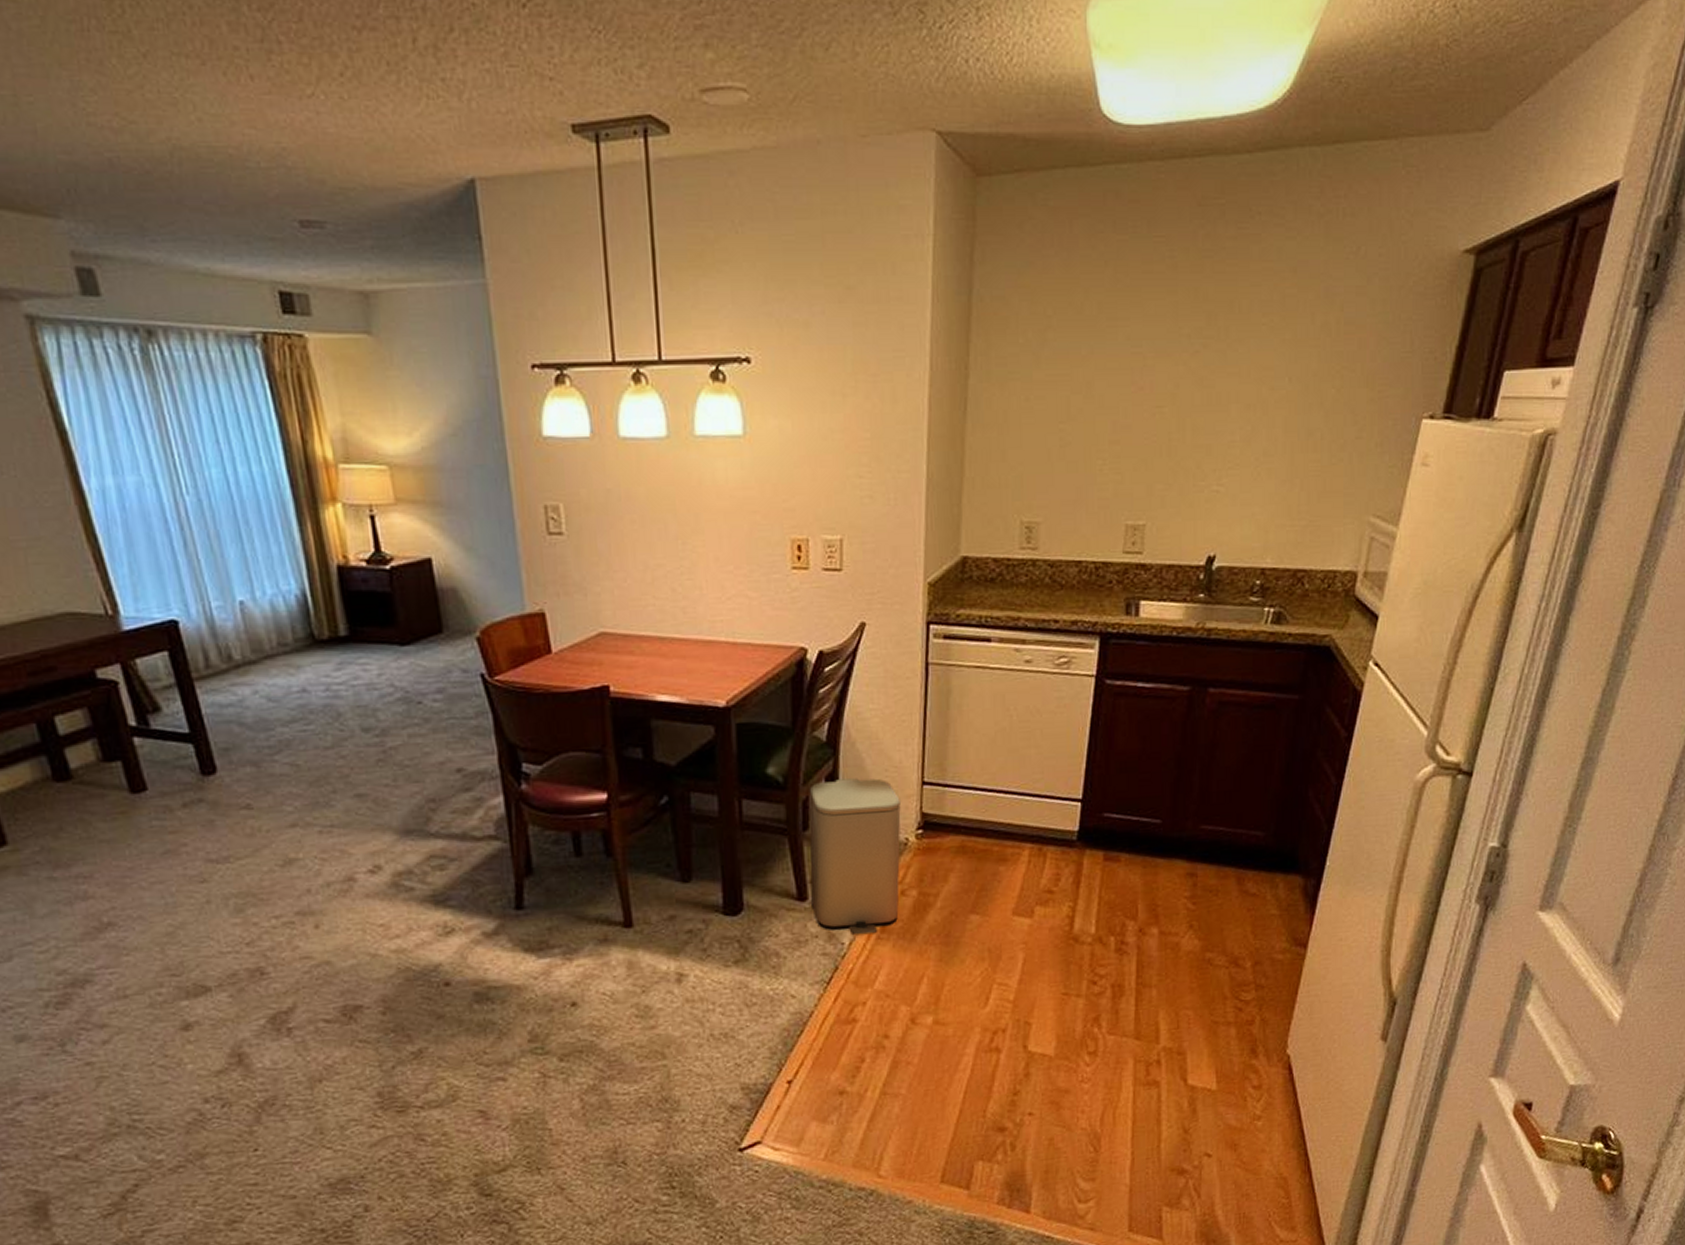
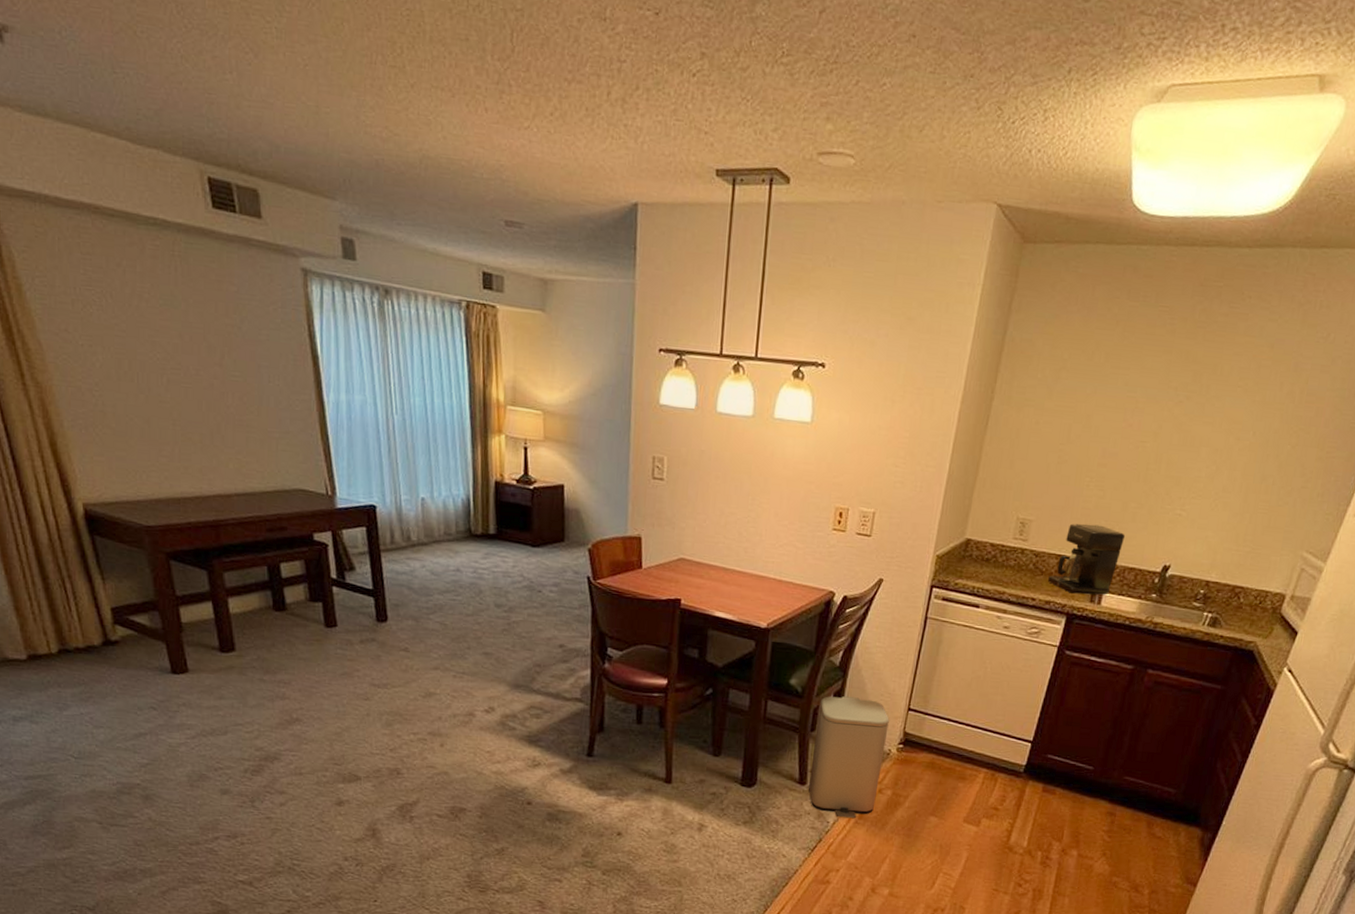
coffee maker: none [1071,517,1156,607] -> present [1048,523,1126,595]

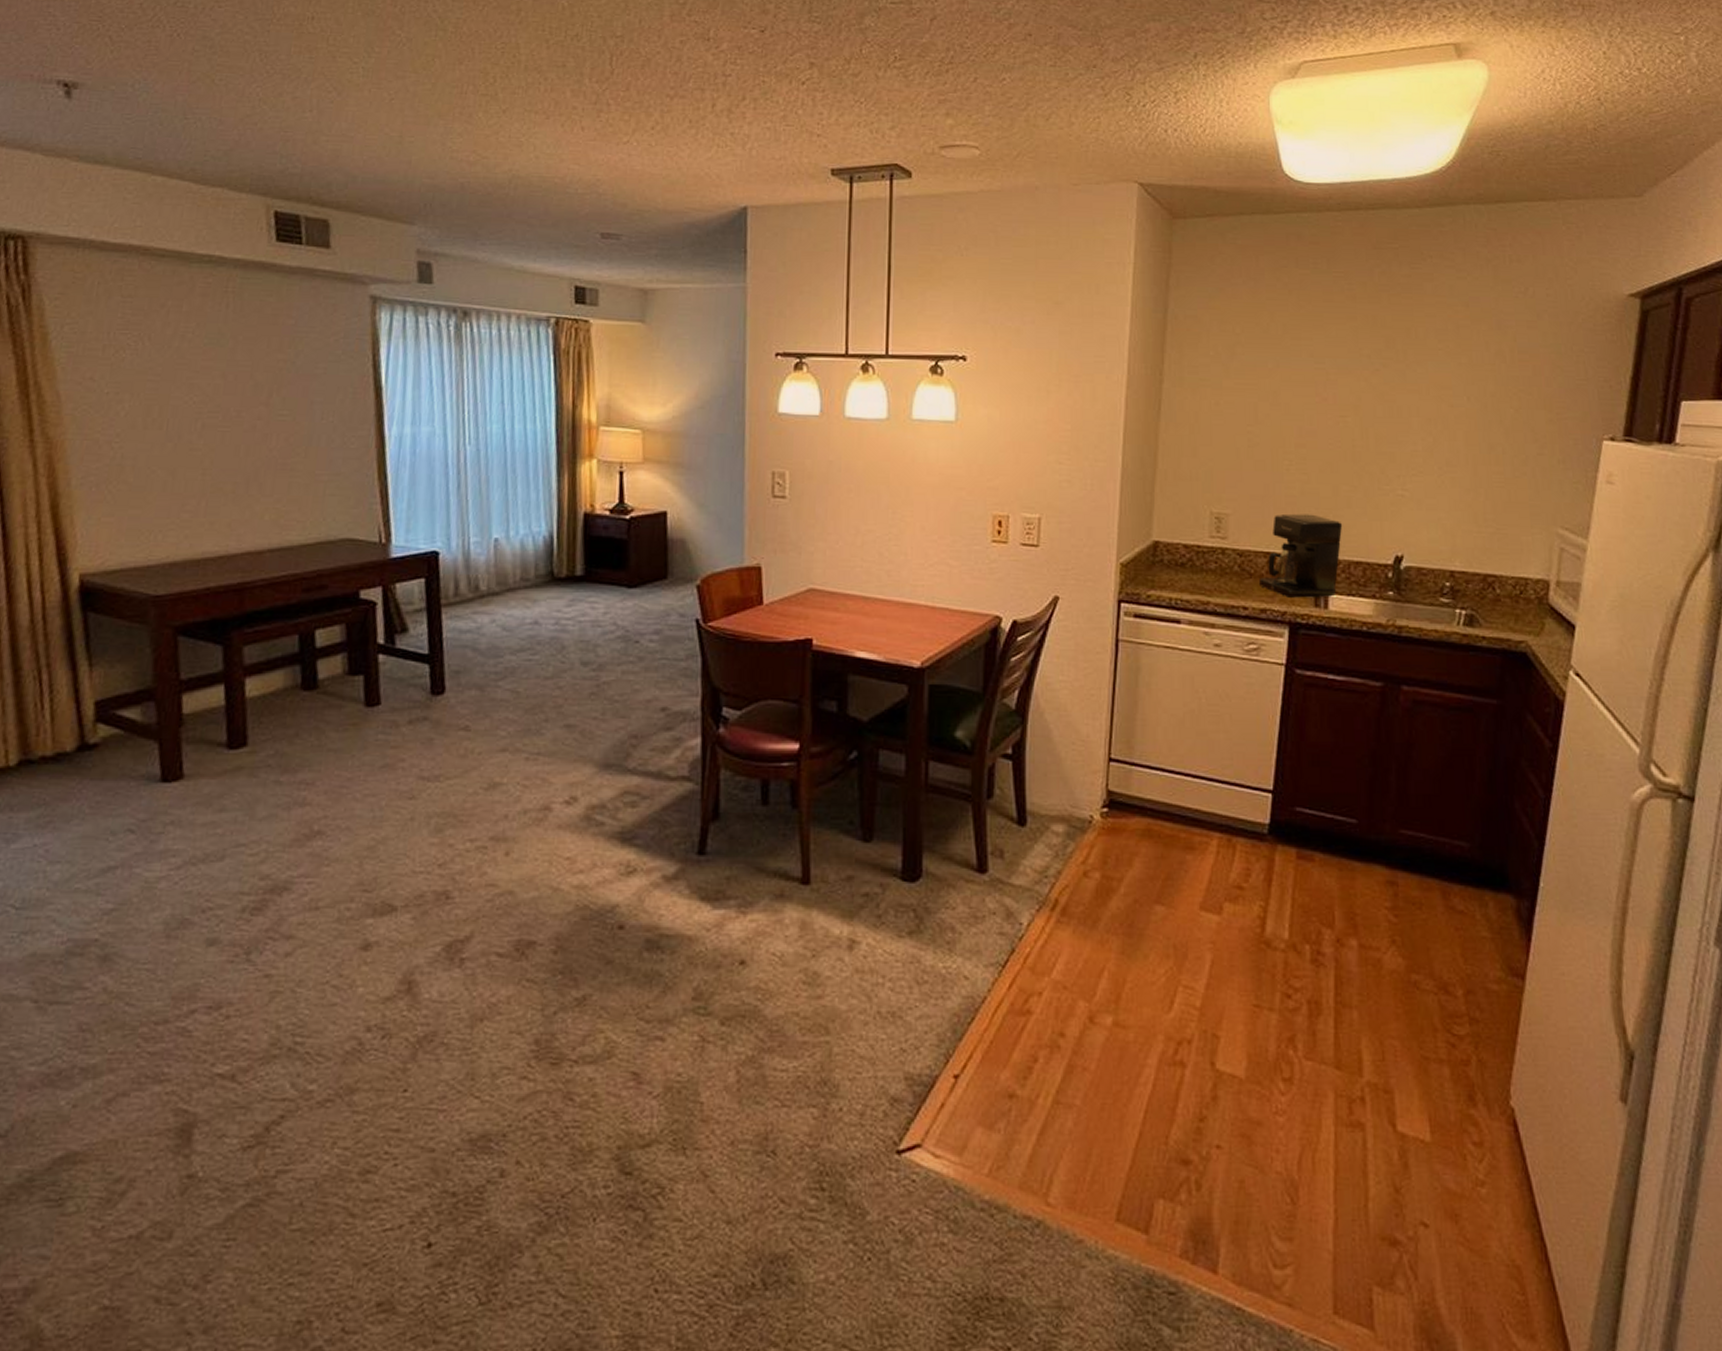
pedal bin: present [809,696,890,819] -> none [991,749,1086,916]

